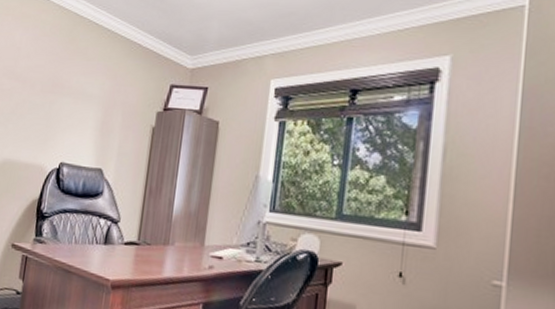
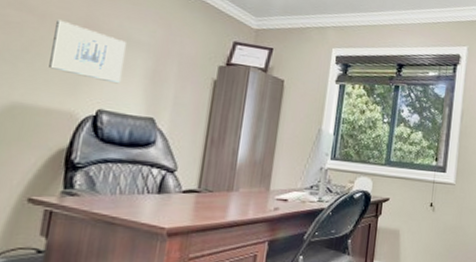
wall art: none [28,82,82,137] -> present [49,19,126,84]

